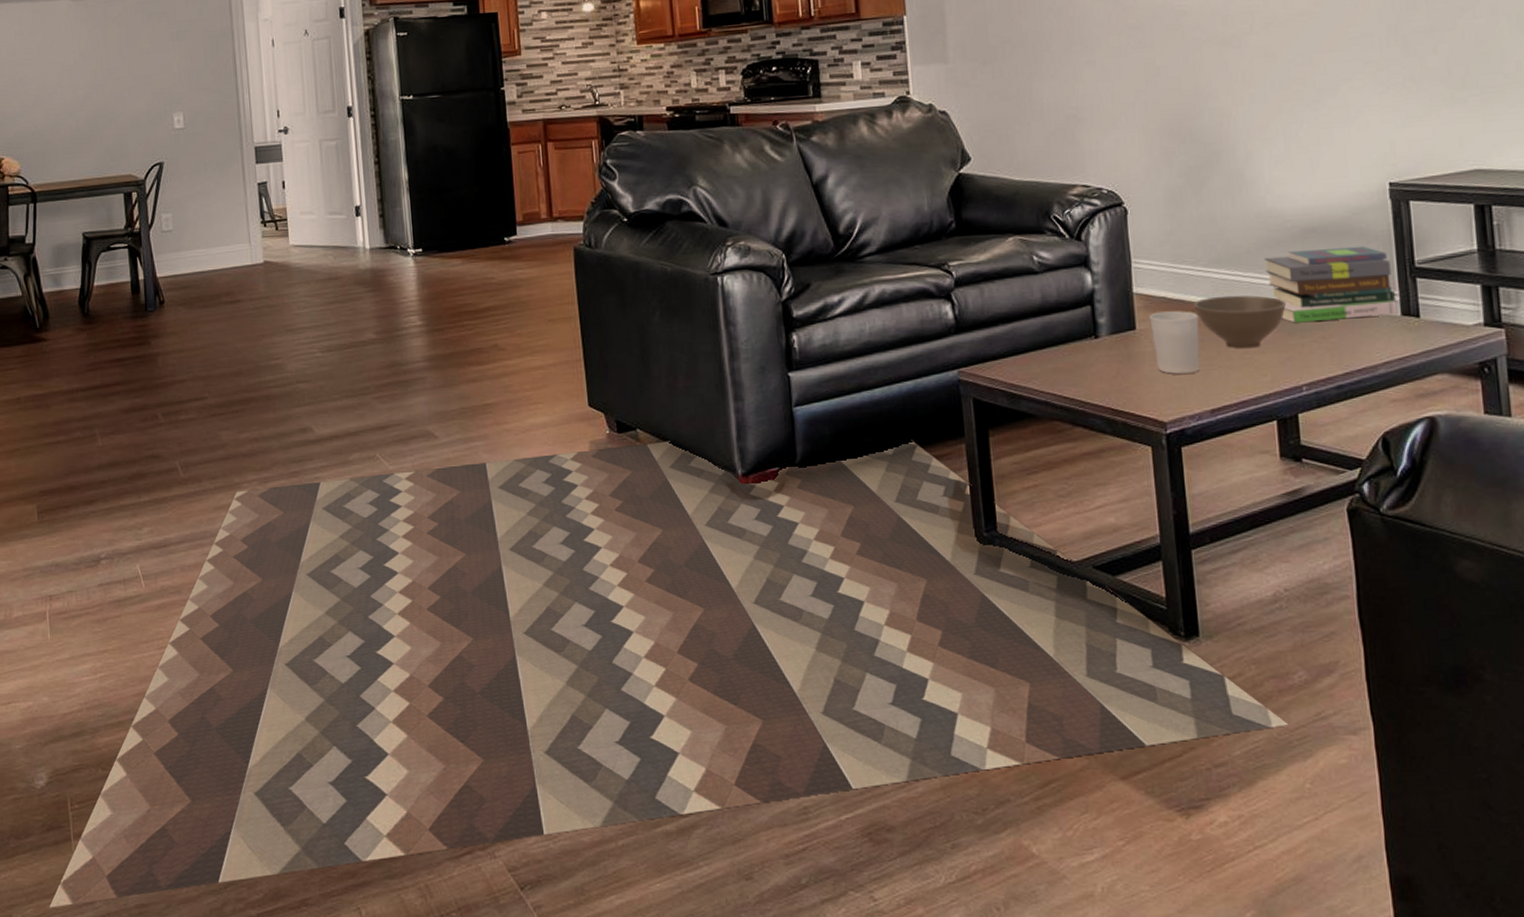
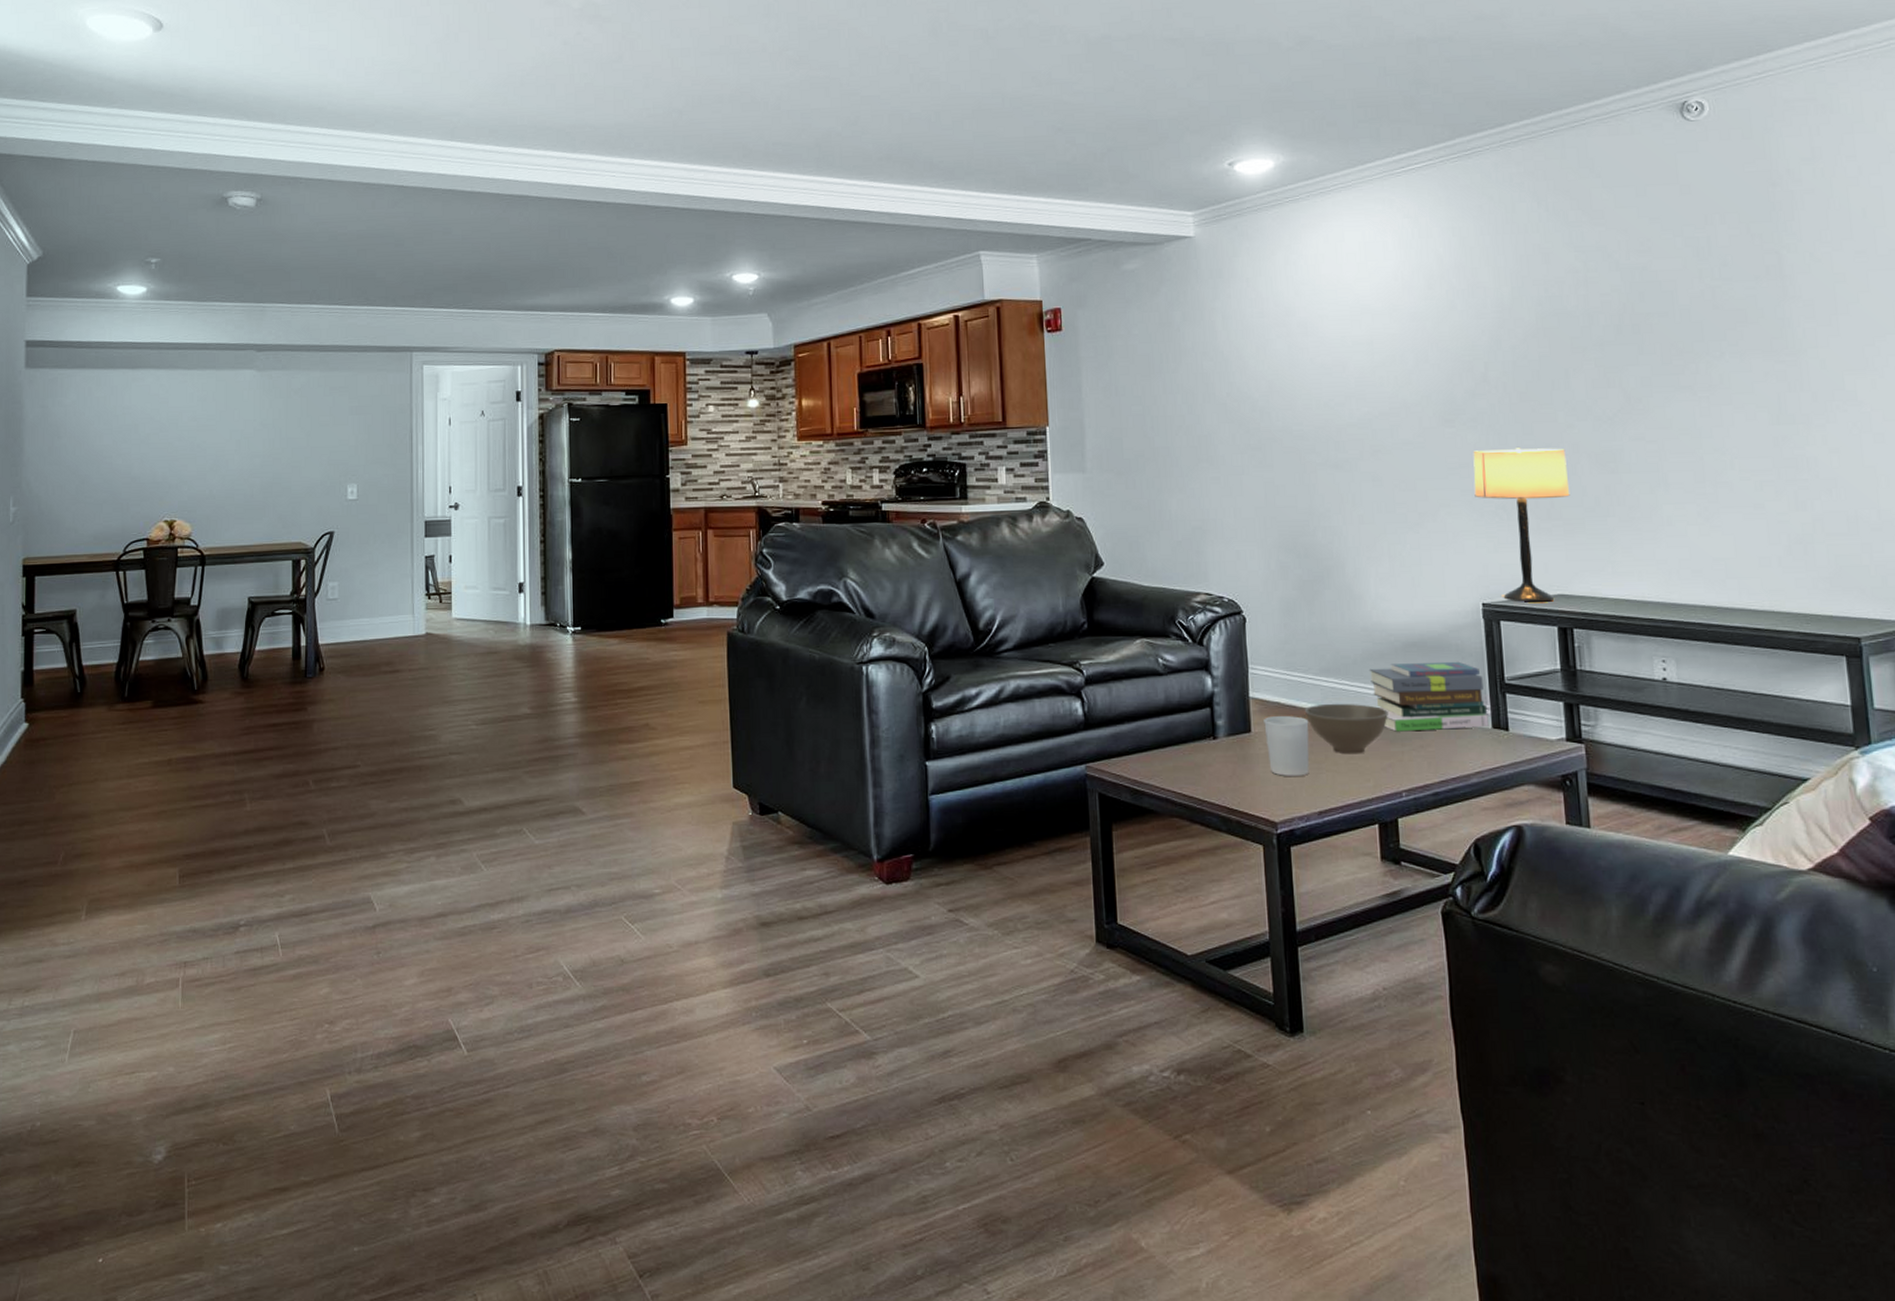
area rug: present [49,440,1289,908] -> none [156,825,1385,1291]
table lamp: none [1377,10,1488,180] -> present [1473,446,1570,603]

